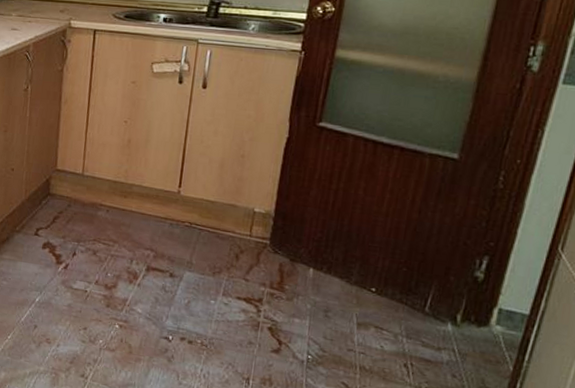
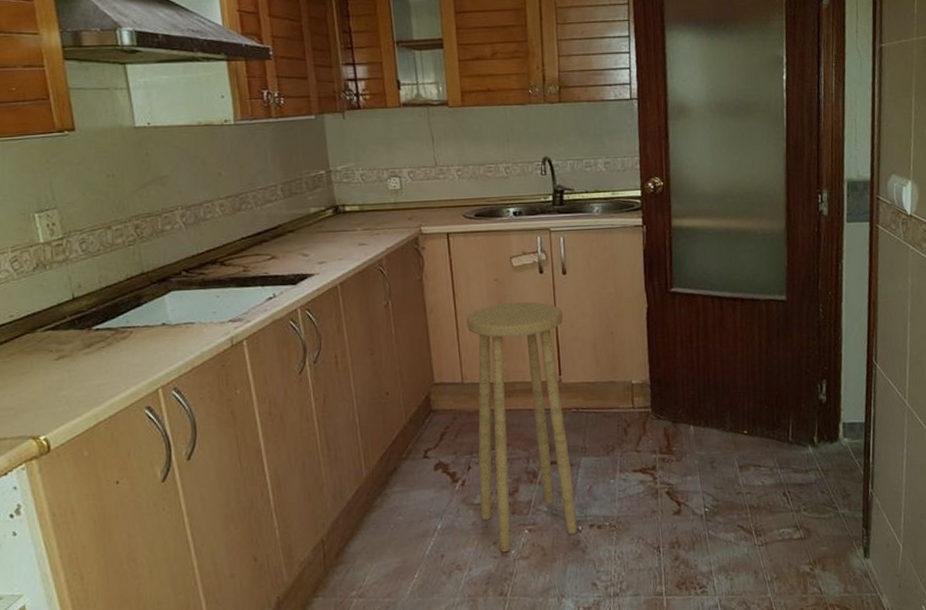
stool: none [76,106,195,342] -> present [466,302,578,552]

